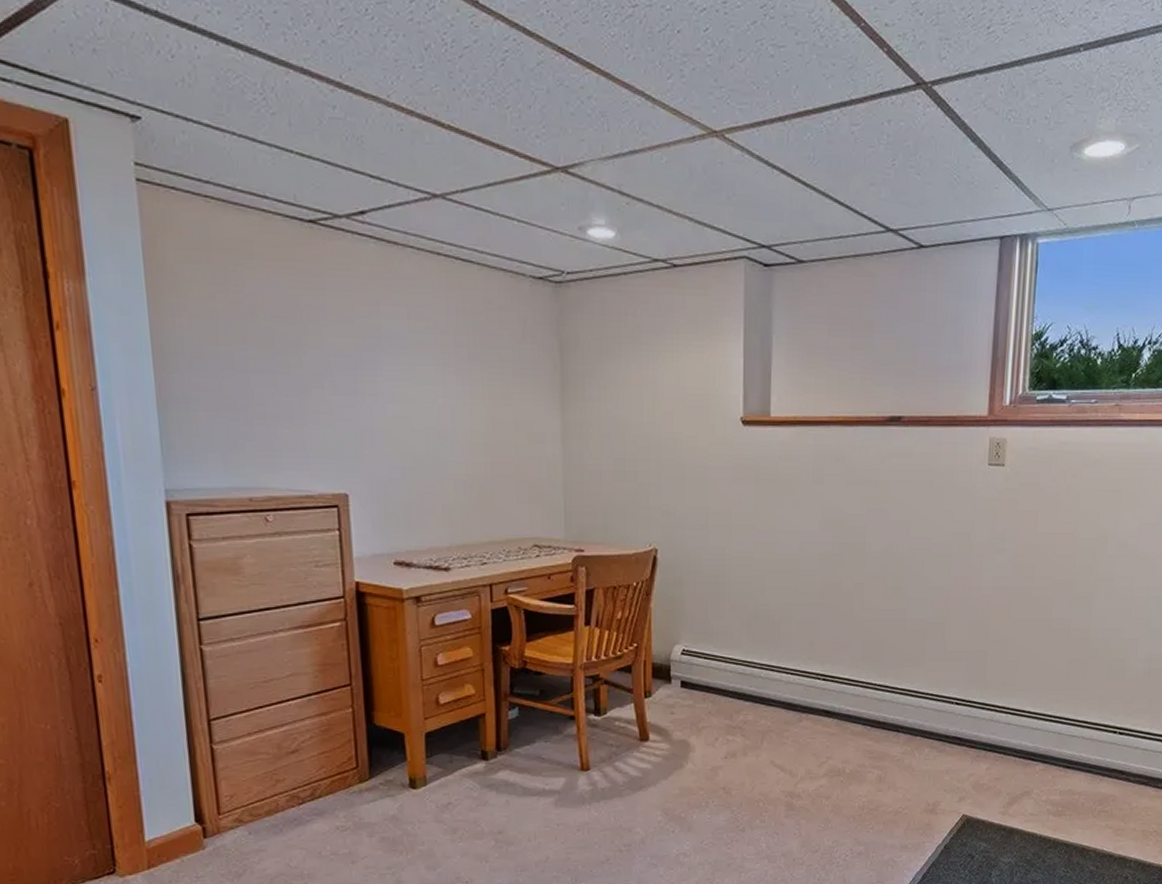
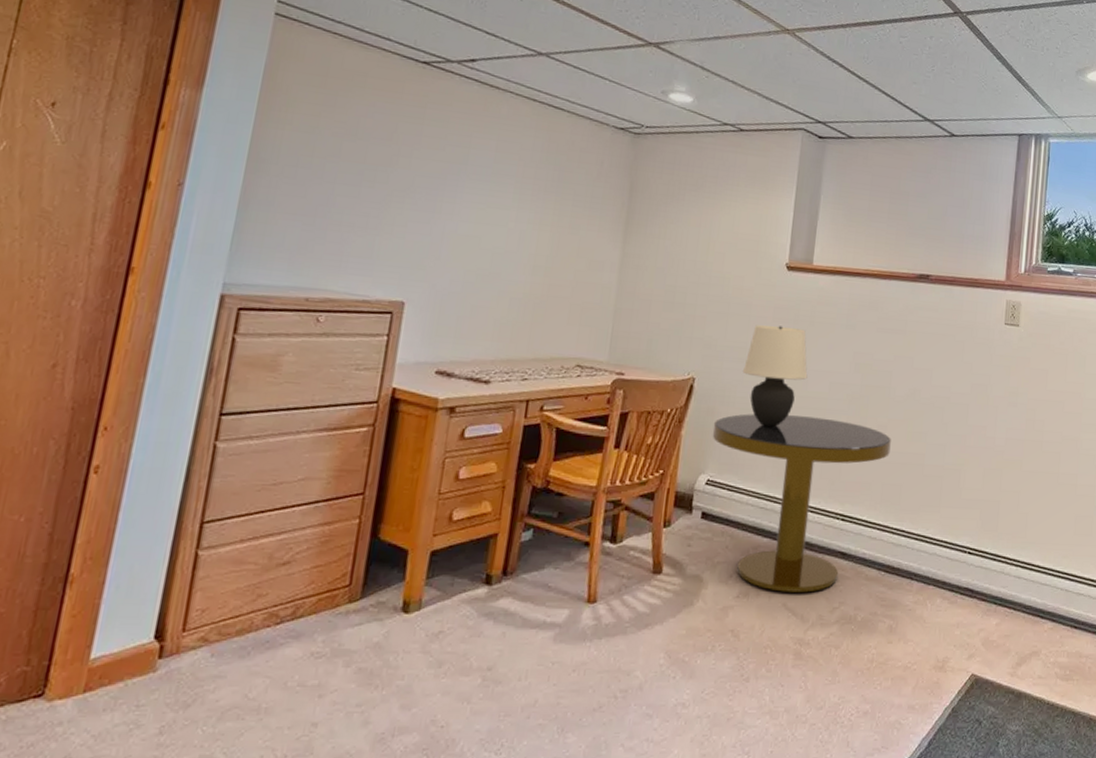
side table: none [682,580,869,751] -> present [712,414,891,593]
table lamp: none [707,487,775,593] -> present [743,325,808,427]

